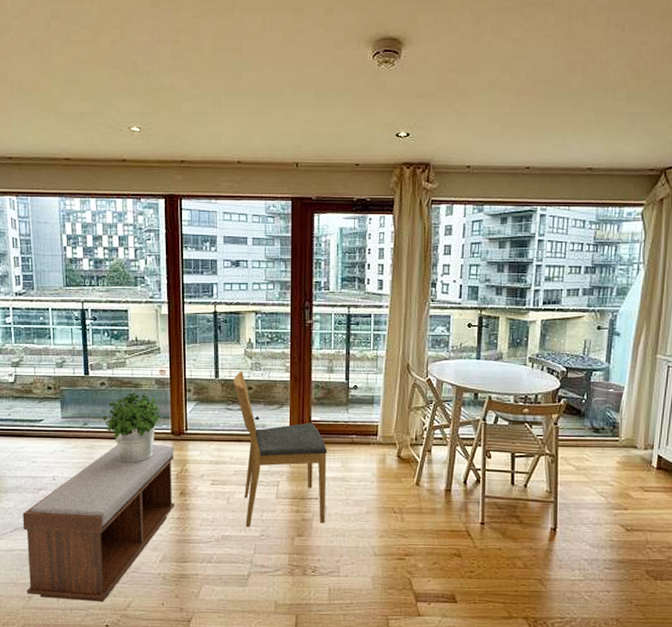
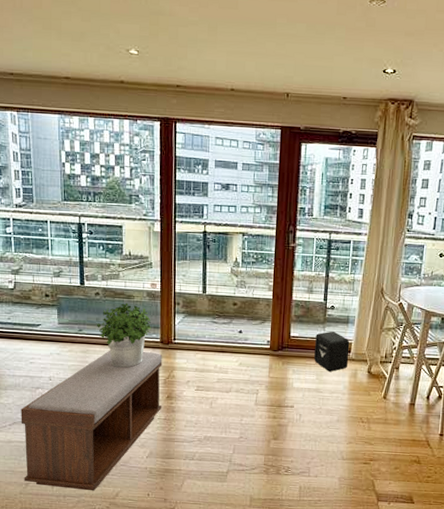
chair: present [233,371,327,528] -> none [219,288,304,430]
air purifier: none [338,413,376,458] -> present [314,331,350,372]

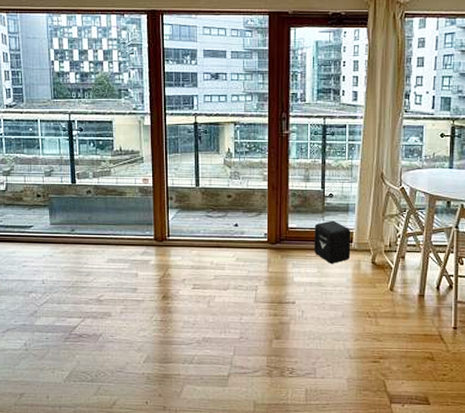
bench: present [21,350,163,491] -> none [14,249,158,400]
potted plant: present [96,302,151,368] -> none [88,199,144,268]

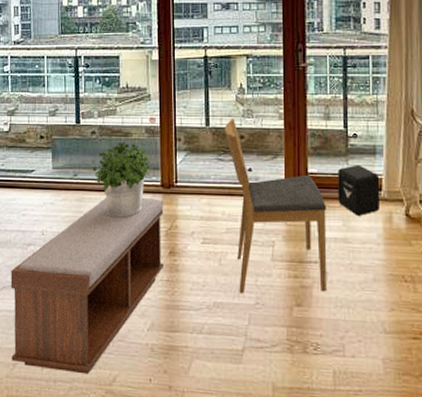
bench: none [14,249,158,400] -> present [10,197,165,375]
potted plant: none [88,199,144,268] -> present [92,141,150,218]
chair: none [213,180,303,330] -> present [224,118,327,294]

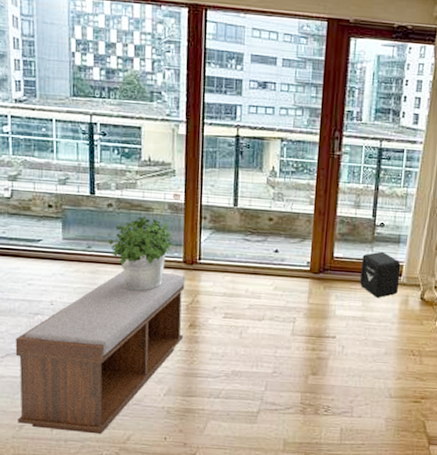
chair: present [224,118,327,294] -> none [252,200,348,364]

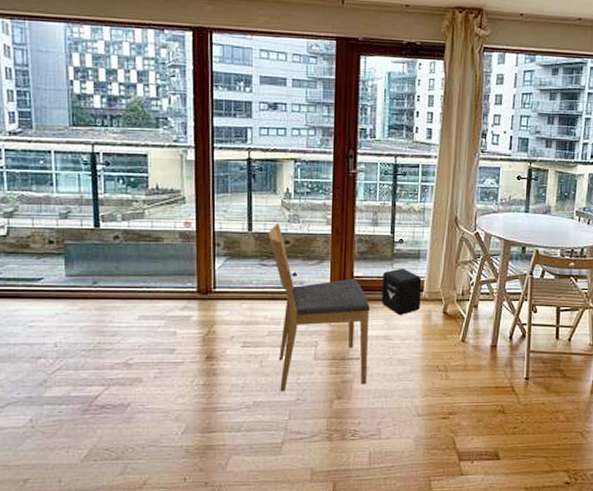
bench: present [15,270,186,435] -> none [16,304,201,482]
potted plant: present [108,215,173,291] -> none [115,246,185,325]
chair: none [252,200,348,364] -> present [268,223,370,392]

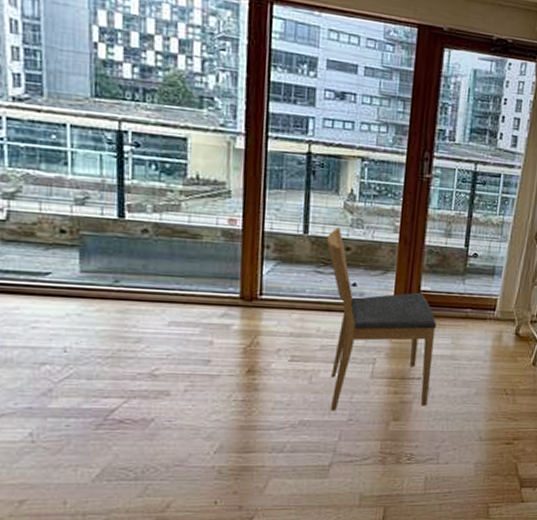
air purifier: present [382,268,422,315] -> none [450,284,495,334]

